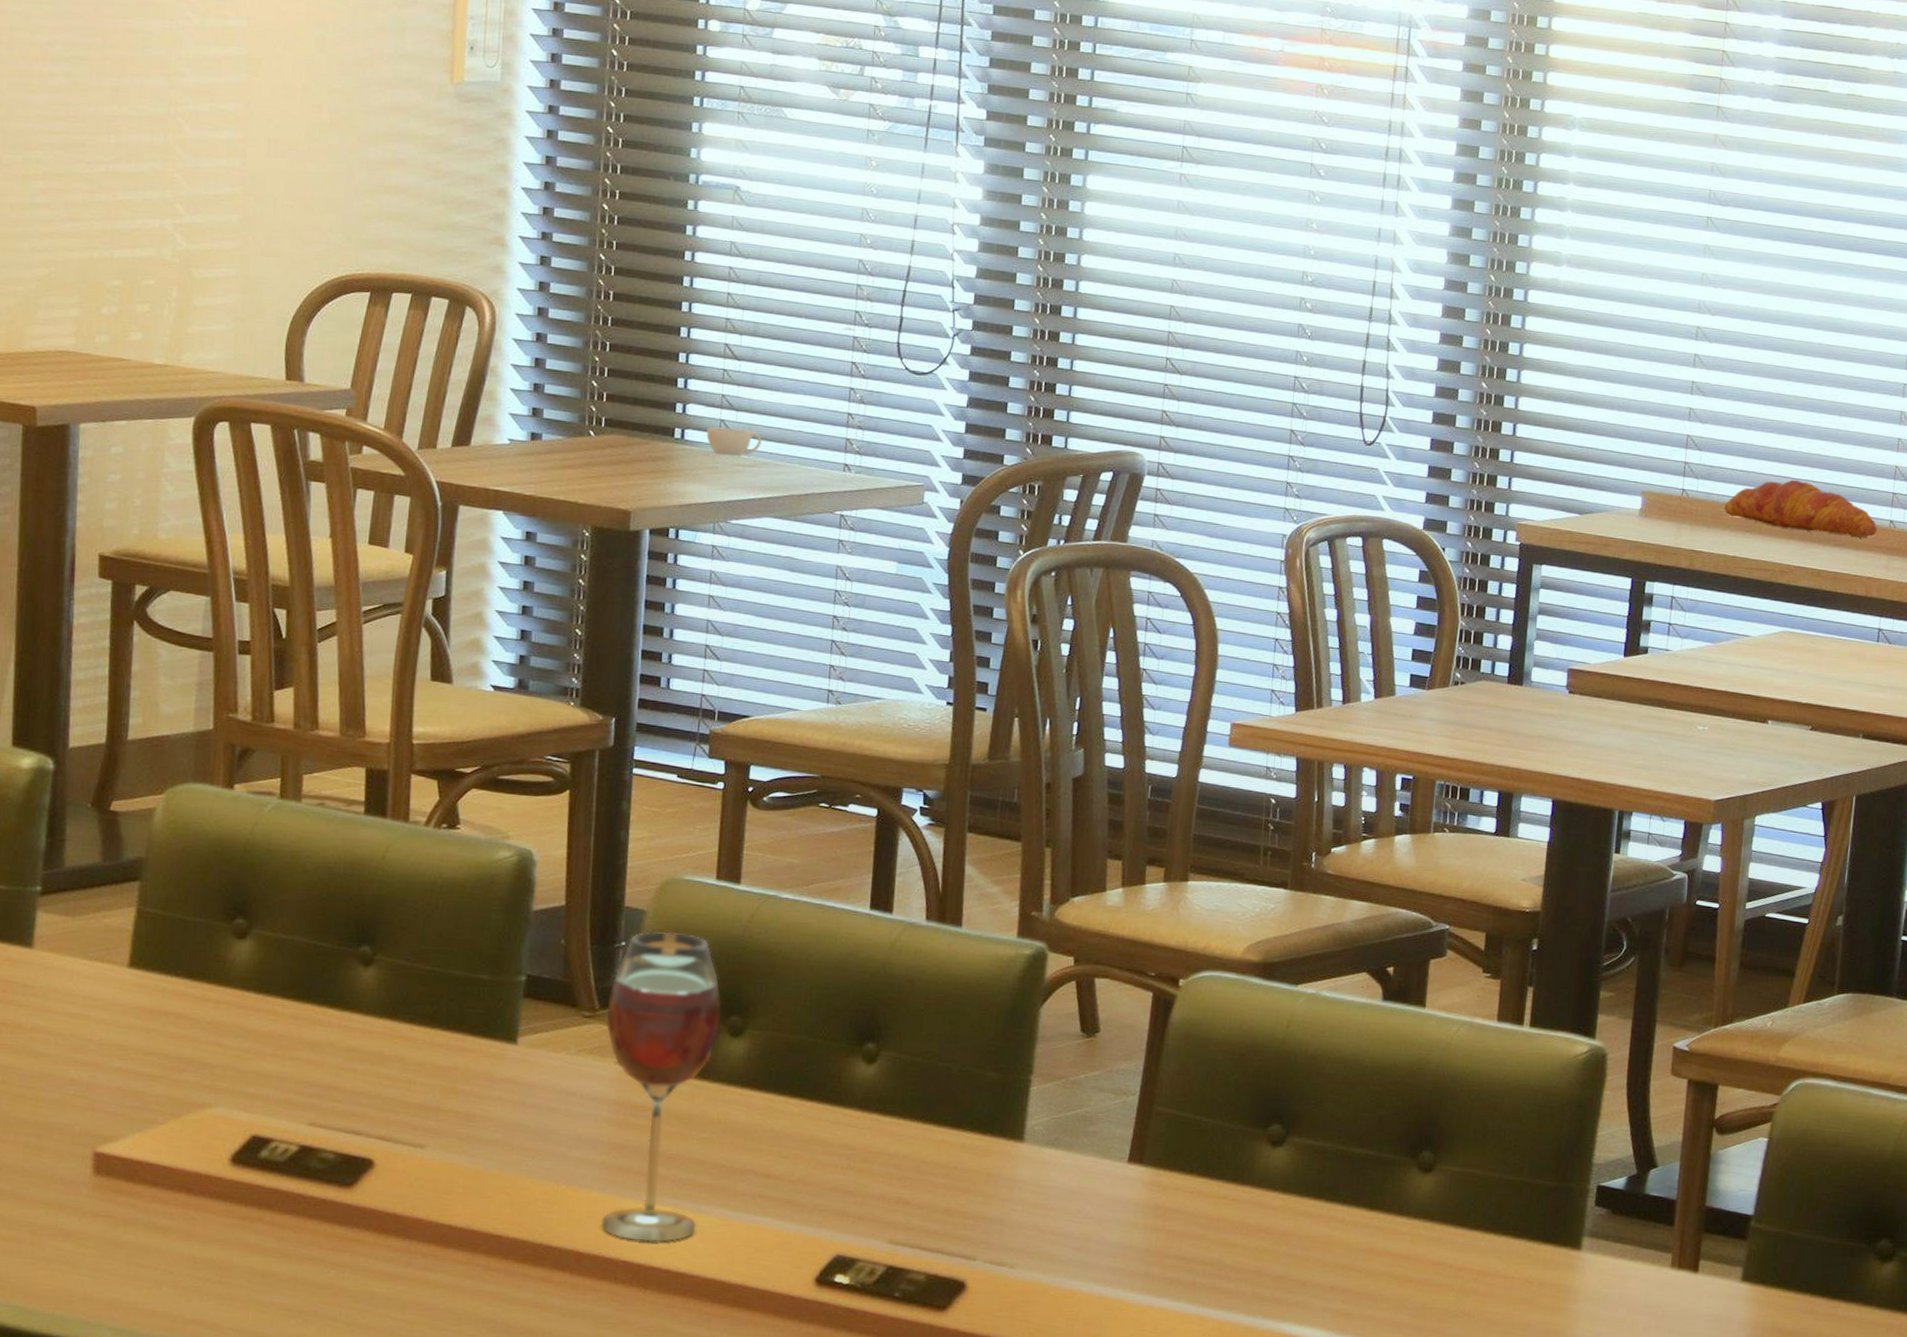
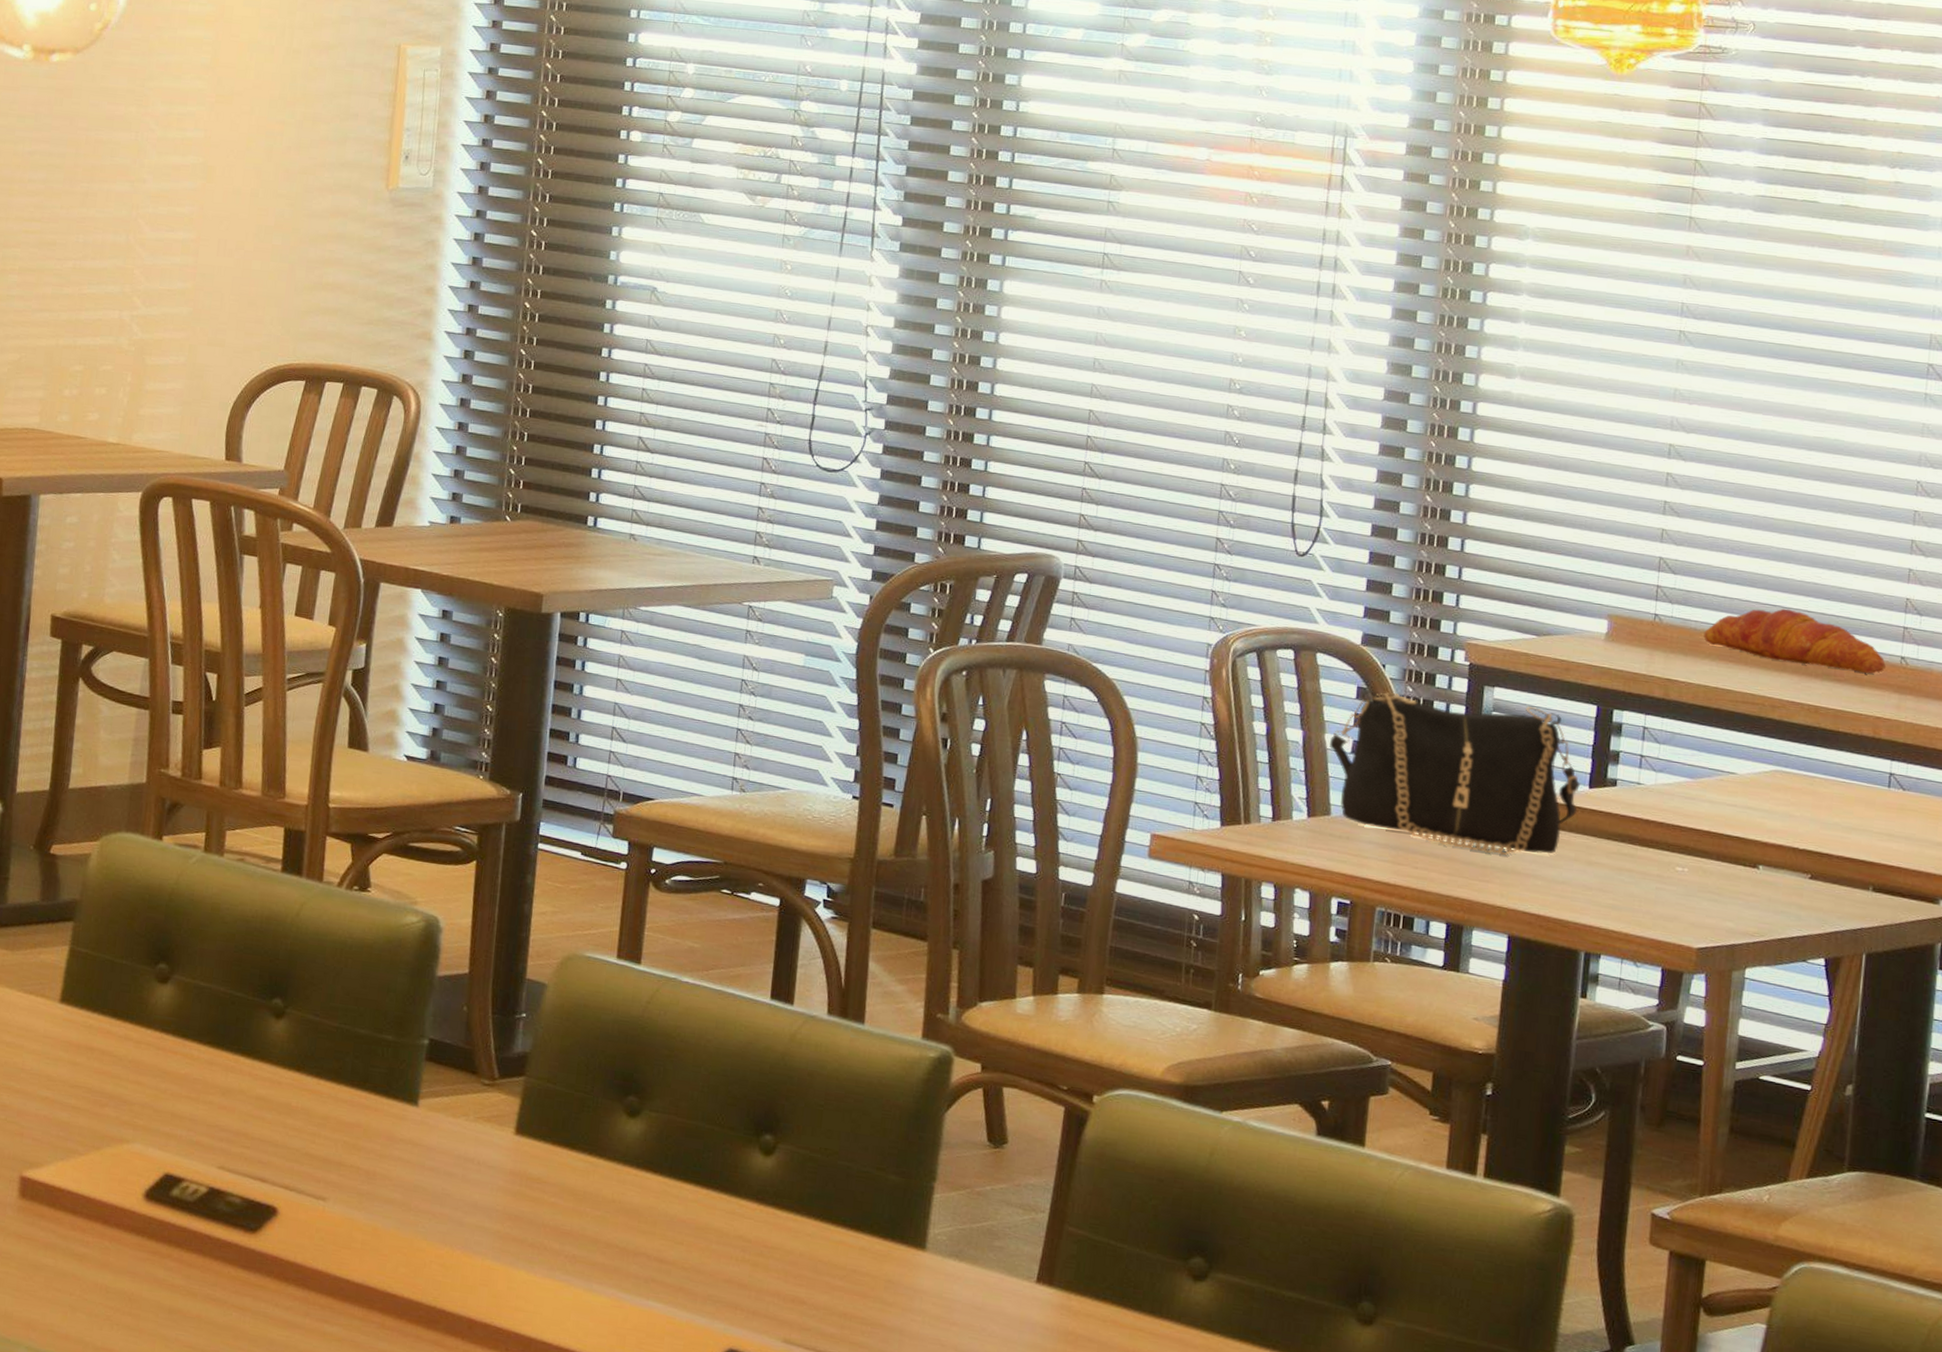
wineglass: present [601,931,722,1242] -> none [494,1005,620,1318]
teacup: present [706,427,762,462] -> none [618,516,672,551]
handbag: none [1395,573,1616,725] -> present [1330,690,1580,856]

